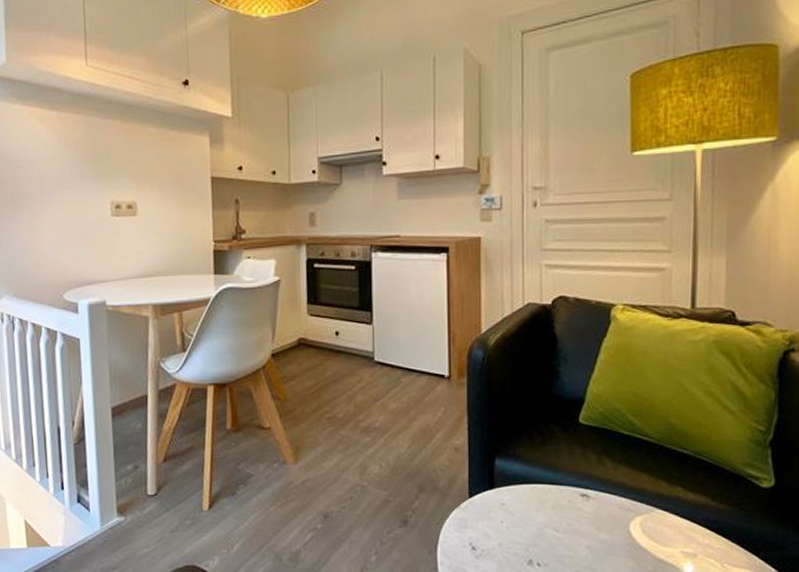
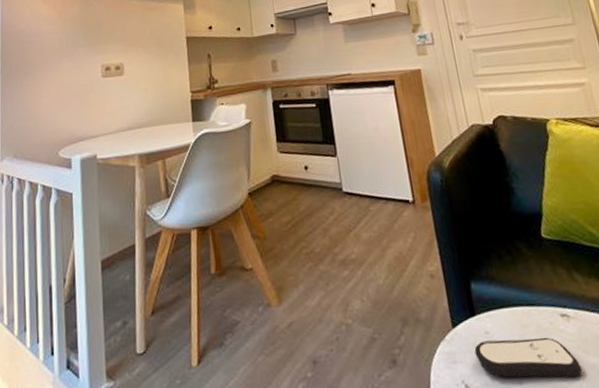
remote control: none [487,511,591,549] -> present [474,337,583,378]

